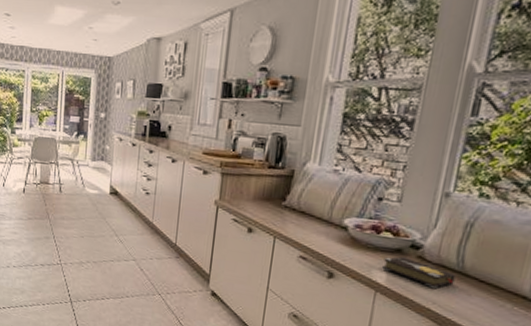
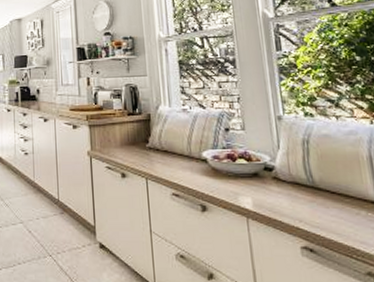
hardback book: present [382,257,456,288] -> none [245,180,311,206]

